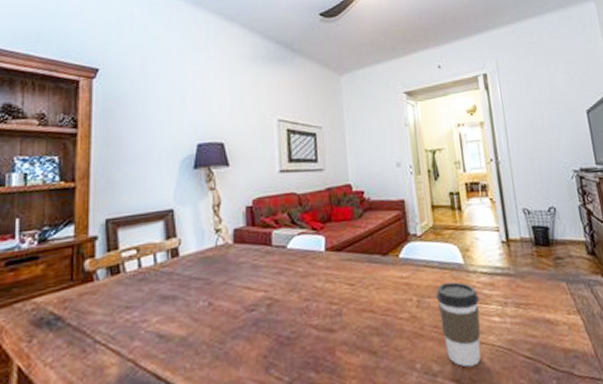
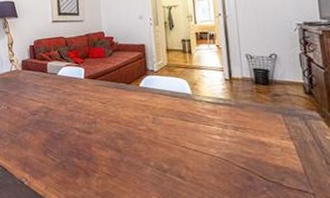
coffee cup: present [436,282,481,368] -> none [168,107,204,169]

